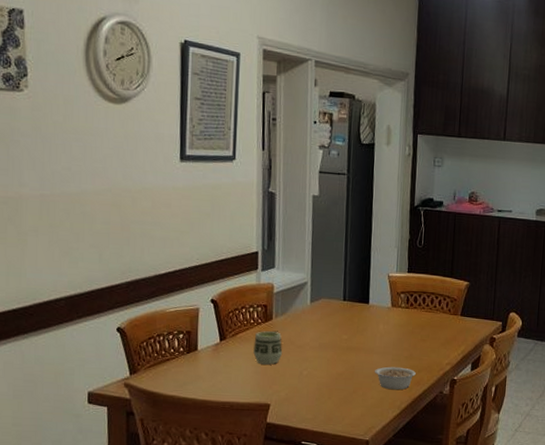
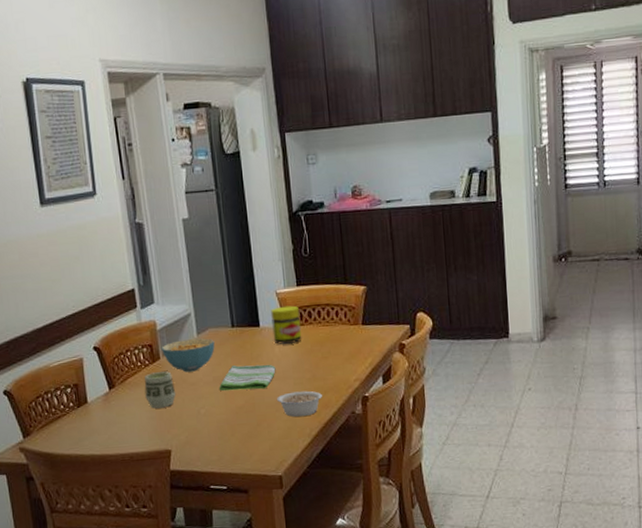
cereal bowl: none [275,305,325,336] -> present [162,338,215,372]
dish towel: none [323,335,378,361] -> present [218,364,276,391]
jar: none [379,288,406,323] -> present [271,305,302,344]

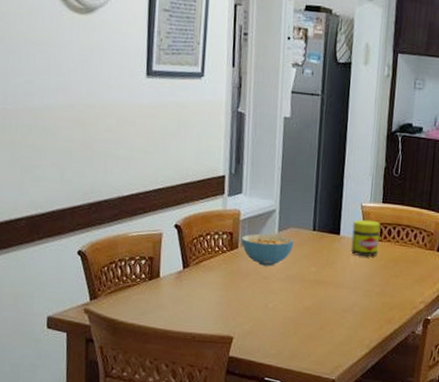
cup: present [144,371,176,409] -> none [217,260,248,296]
dish towel: present [218,364,276,391] -> none [290,267,348,295]
legume: present [276,390,322,417] -> none [343,302,387,328]

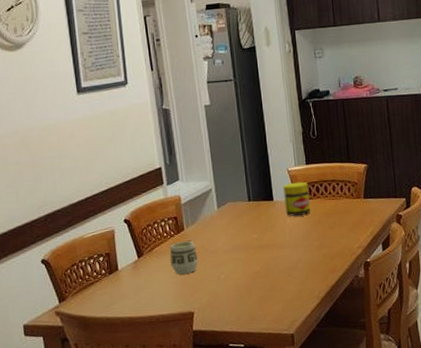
cup: none [217,260,248,296] -> present [170,241,199,275]
cereal bowl: present [241,233,294,266] -> none [186,211,234,242]

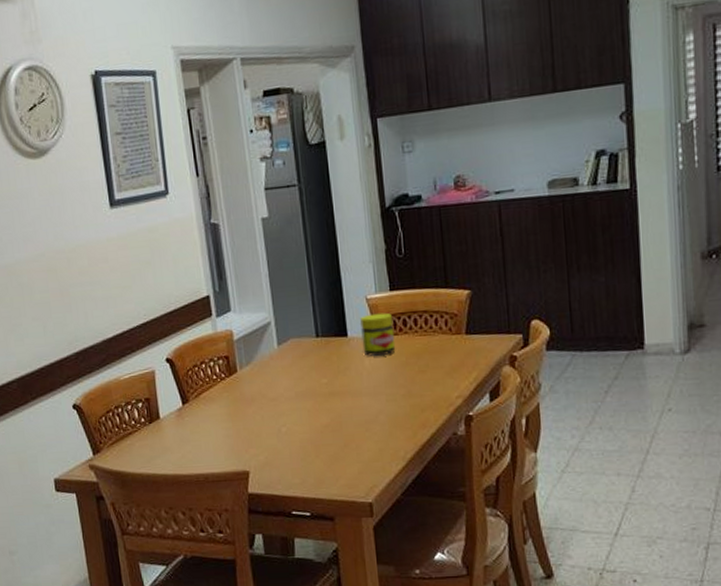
cup: present [170,241,199,275] -> none [220,385,255,426]

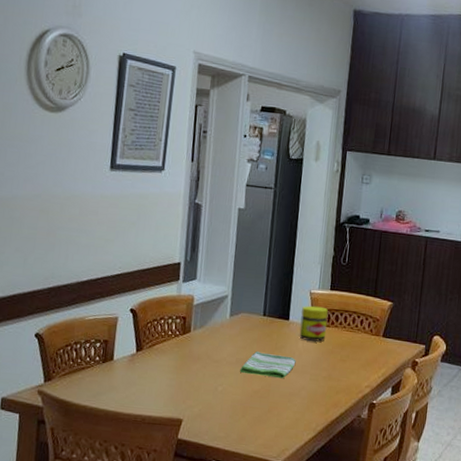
dish towel: none [301,378,366,408] -> present [239,351,296,379]

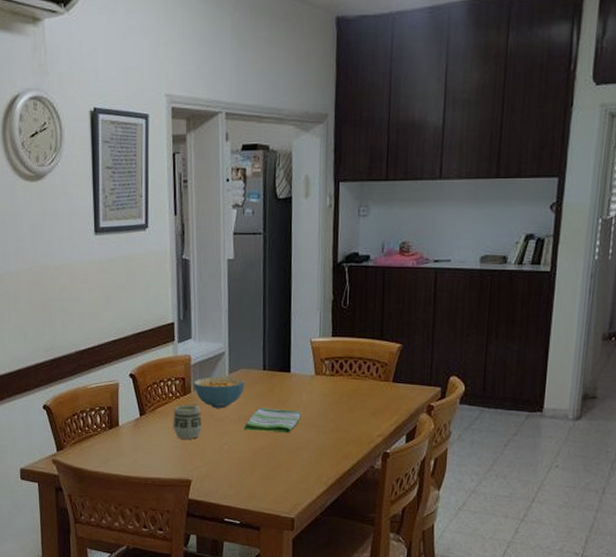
cup: none [169,343,199,379] -> present [173,405,203,439]
cereal bowl: none [194,318,244,350] -> present [194,377,245,409]
jar: present [299,305,328,342] -> none [302,355,331,392]

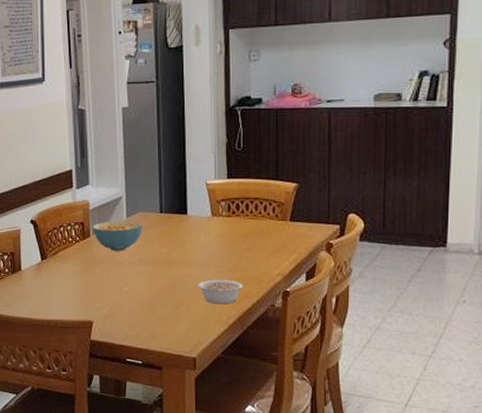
cup: present [173,405,203,439] -> none [73,249,102,282]
dish towel: present [243,407,301,434] -> none [142,249,199,274]
legume: none [298,439,343,465] -> present [197,279,243,305]

